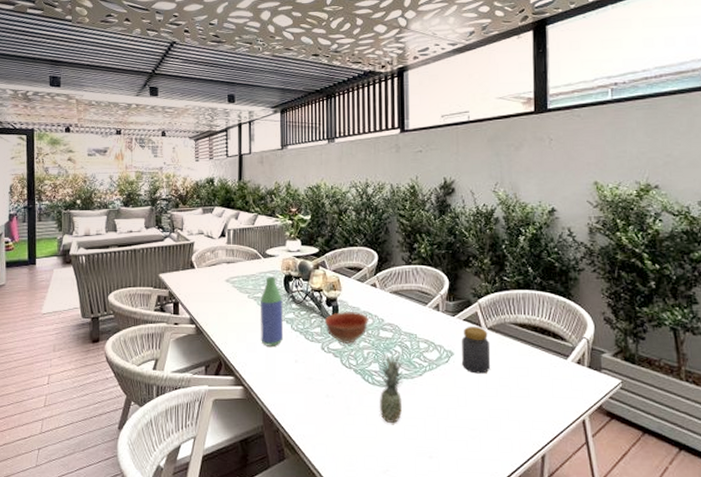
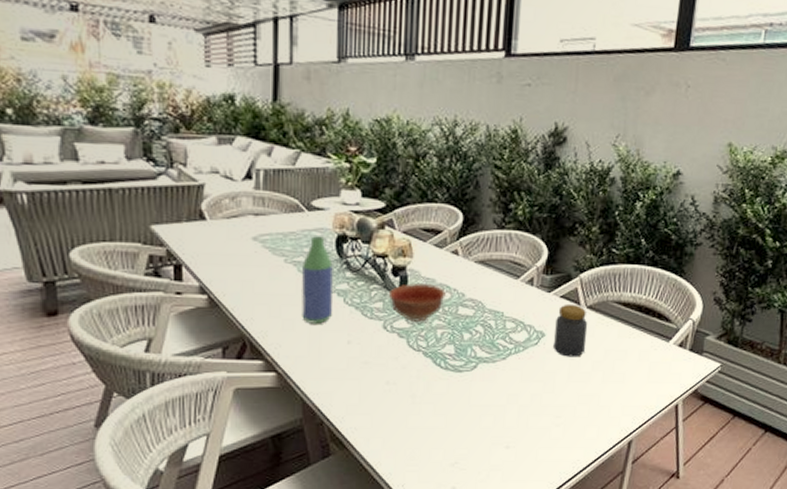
fruit: present [380,353,404,423] -> none [452,333,483,412]

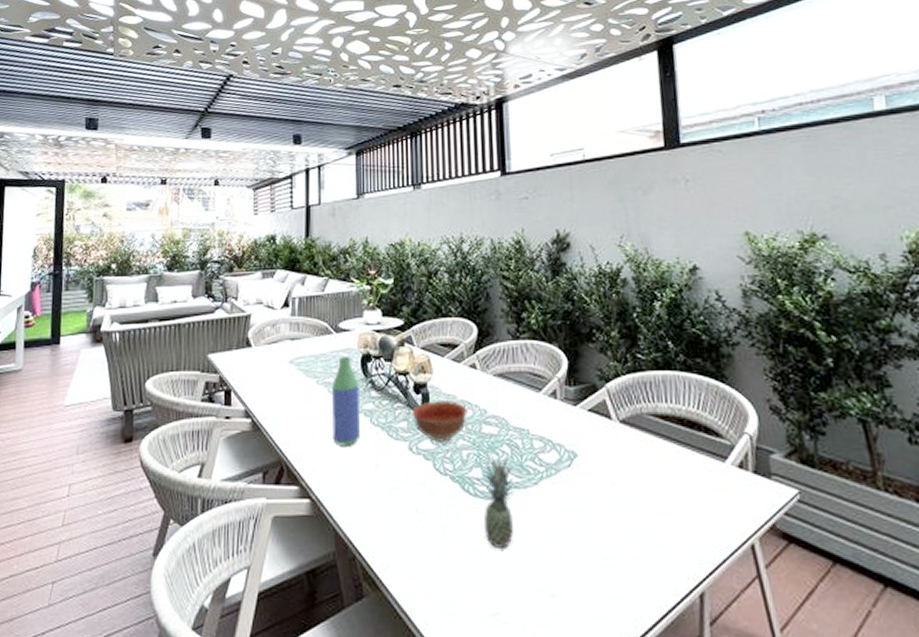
fruit: none [452,333,483,412] -> present [484,454,514,548]
jar: present [554,303,588,357] -> none [587,418,626,482]

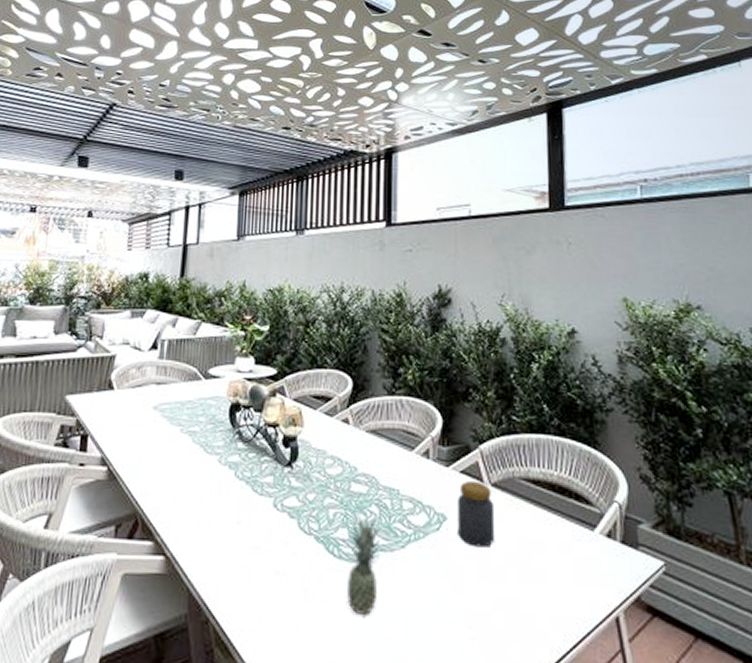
bottle: present [332,356,360,446] -> none [193,404,226,500]
bowl: present [411,401,468,442] -> none [279,455,337,500]
jar: none [587,418,626,482] -> present [458,480,495,548]

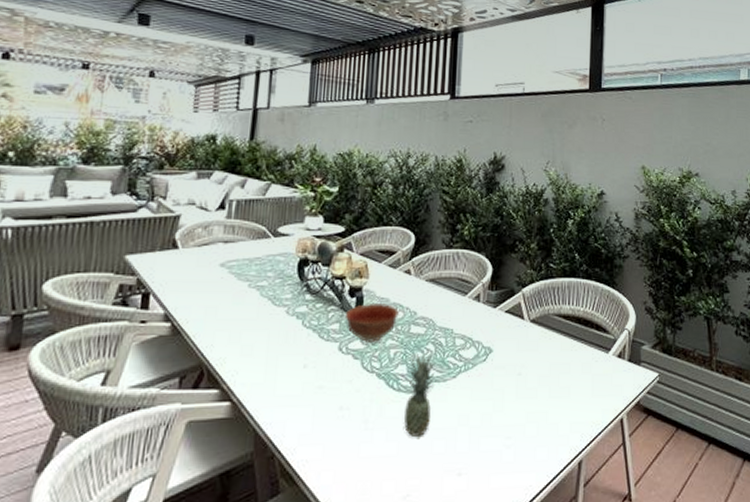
bowl: none [279,455,337,500] -> present [344,304,399,342]
jar: present [458,480,495,548] -> none [501,318,532,373]

